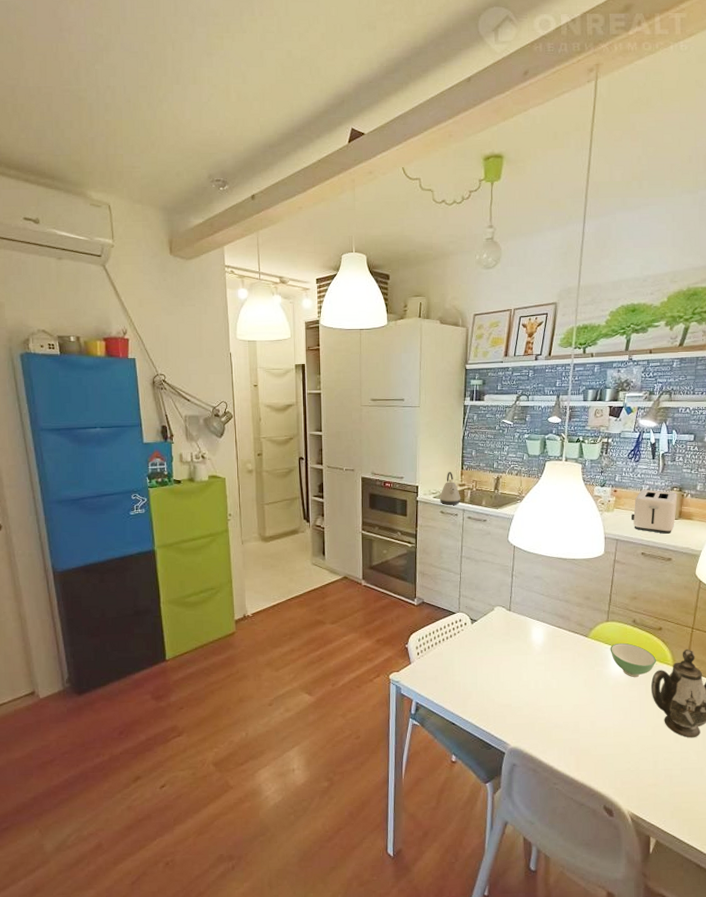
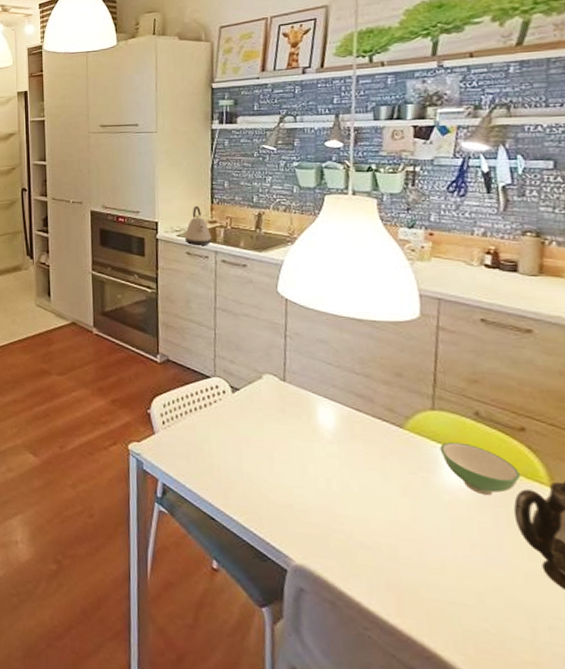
toaster: present [631,489,678,534] -> none [459,233,535,295]

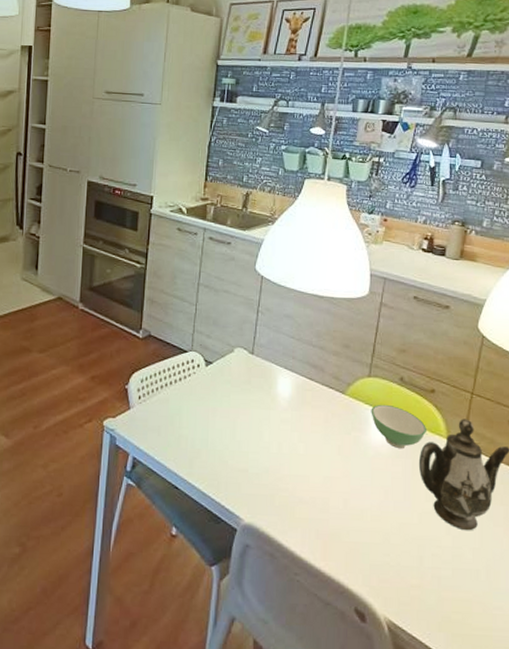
kettle: present [184,205,212,246] -> none [177,181,203,223]

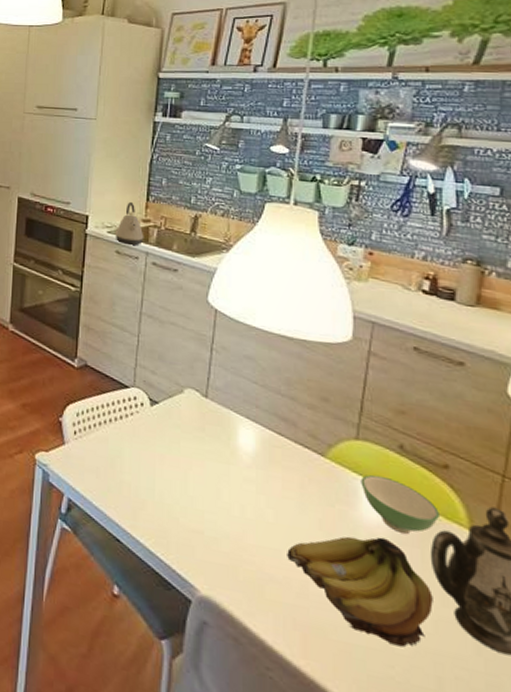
kettle: none [177,181,203,223] -> present [115,201,144,246]
fruit: none [313,454,419,538] -> present [287,536,433,647]

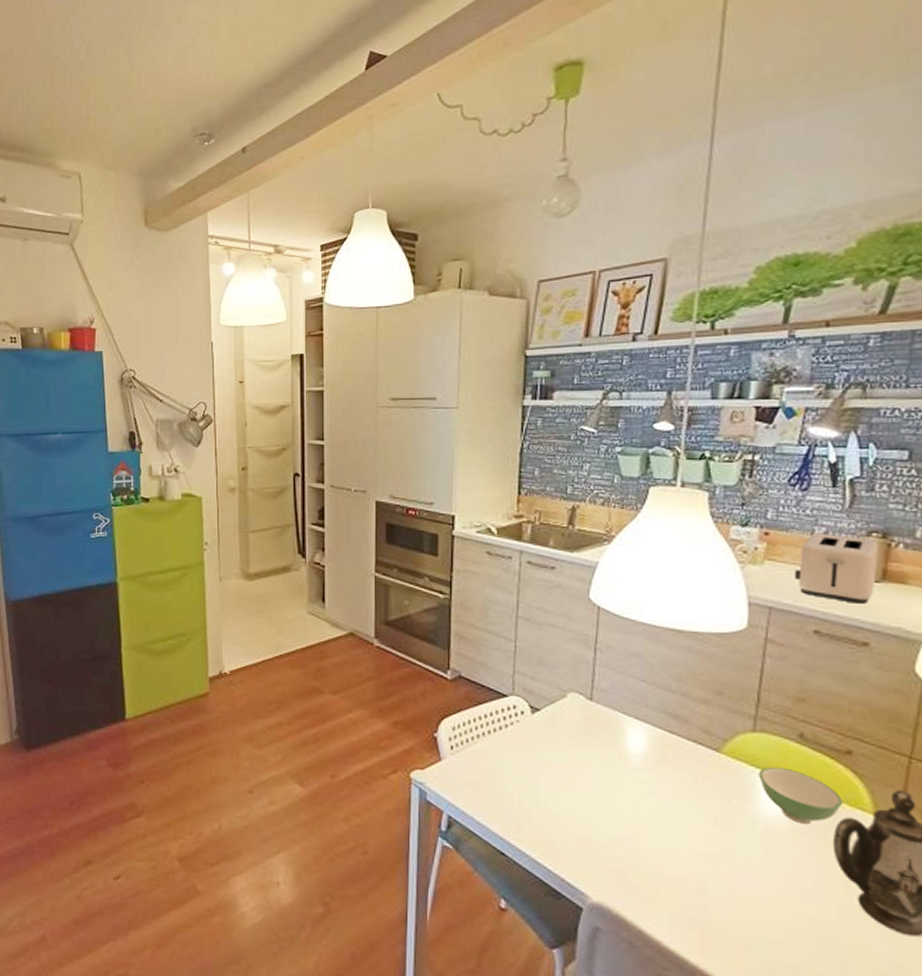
kettle: present [115,201,144,246] -> none [484,496,517,545]
fruit: present [287,536,433,647] -> none [682,829,836,937]
toaster: none [396,256,474,326] -> present [795,533,879,604]

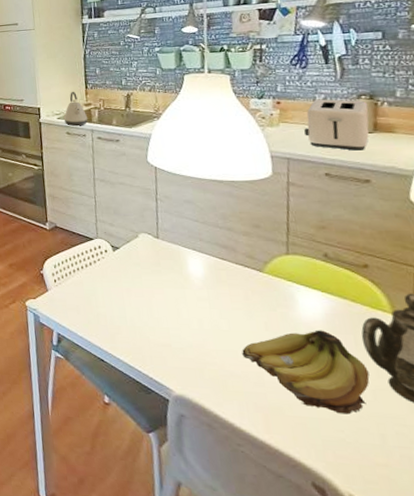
kettle: none [484,496,517,545] -> present [63,91,88,127]
fruit: none [682,829,836,937] -> present [242,330,370,415]
bowl: present [758,766,844,825] -> none [295,280,367,325]

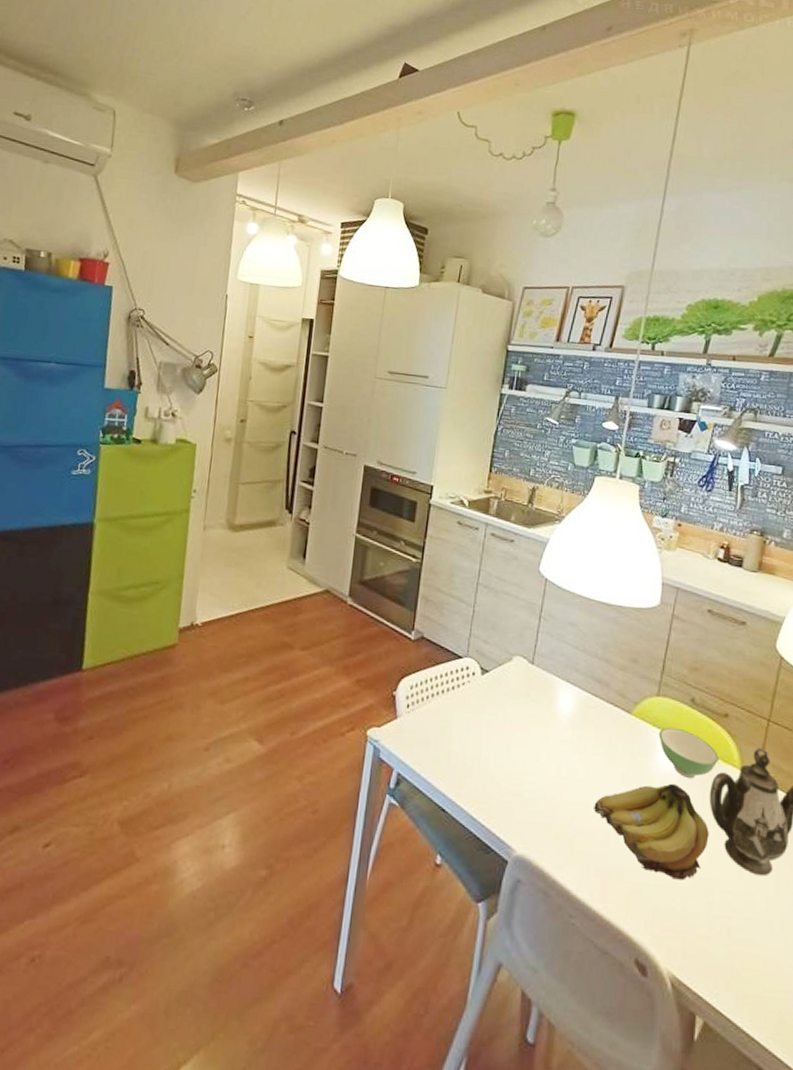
kettle: present [63,91,88,127] -> none [457,472,485,517]
bowl: none [295,280,367,325] -> present [658,727,720,779]
toaster: present [304,99,370,151] -> none [698,527,758,590]

